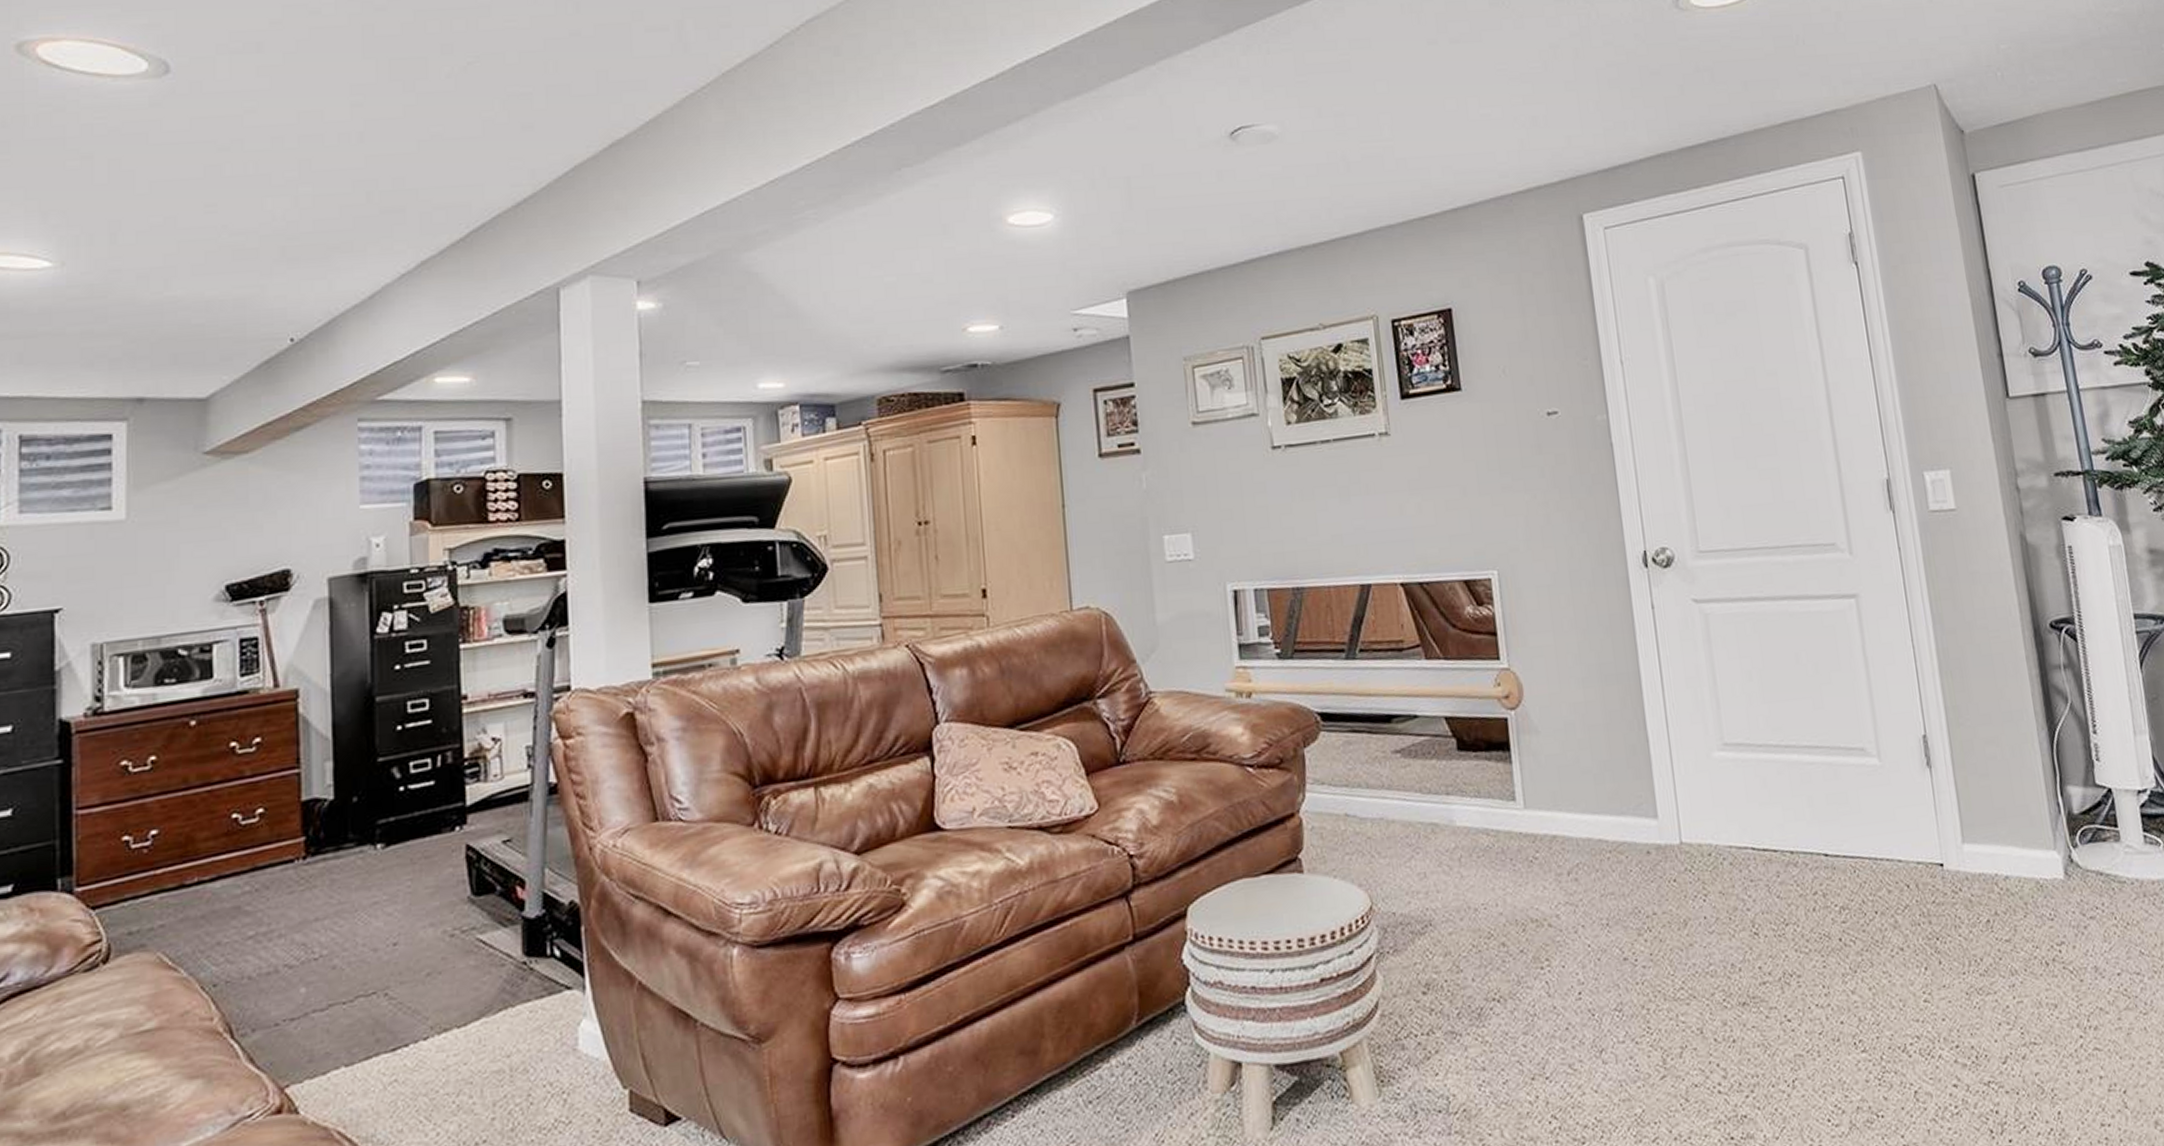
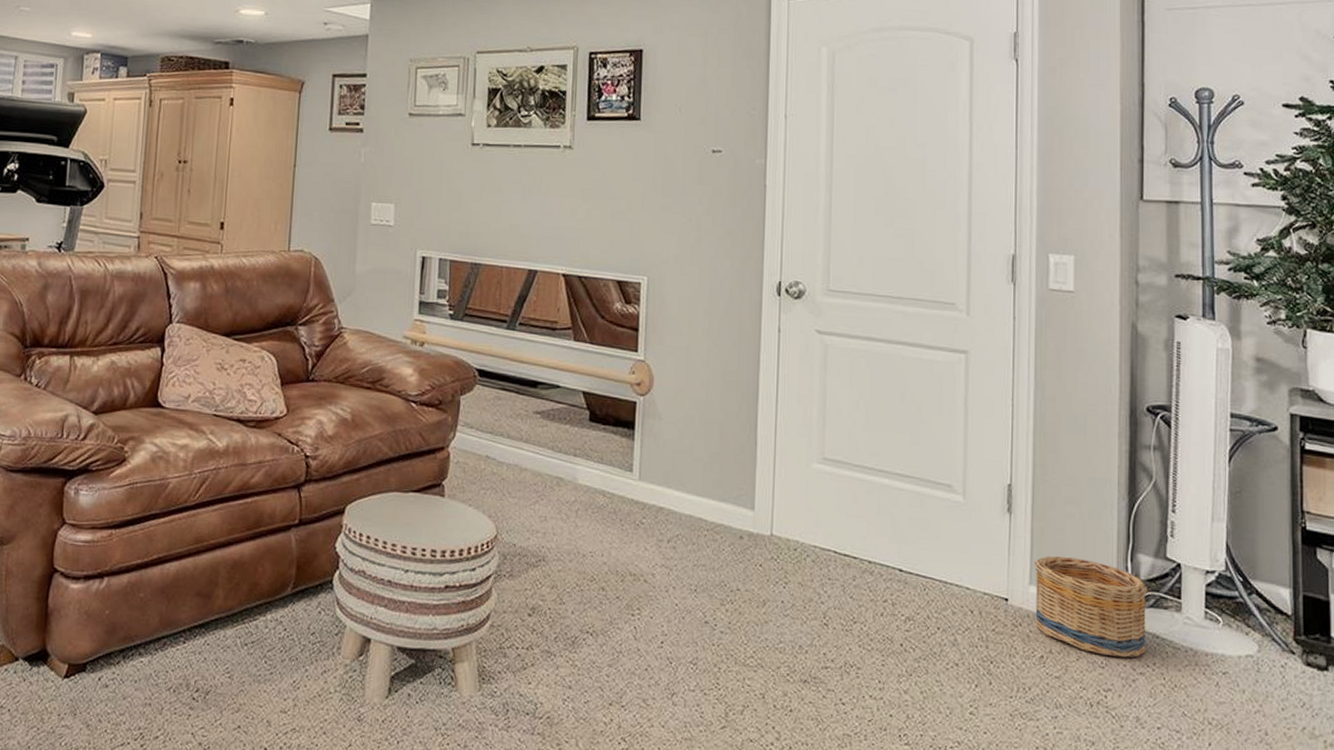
basket: none [1964,803,2092,906] -> present [1035,555,1147,658]

